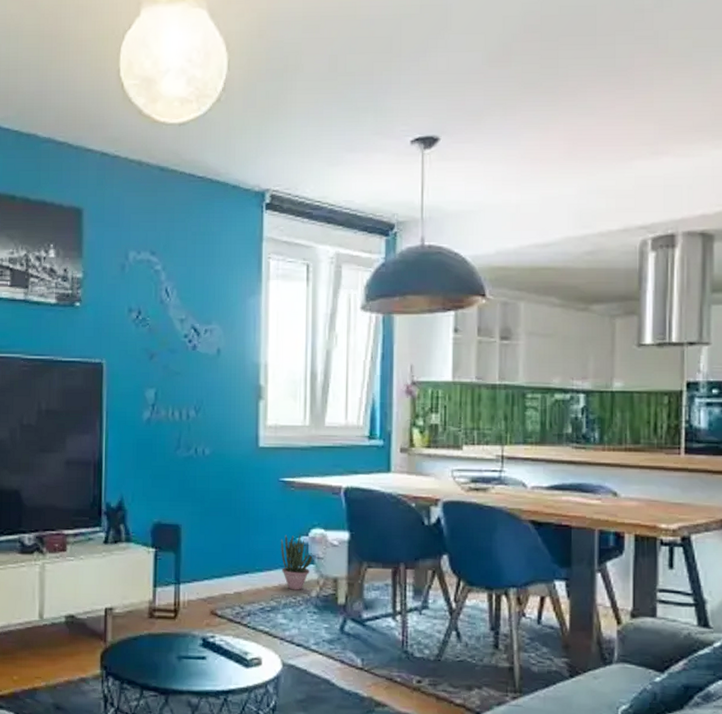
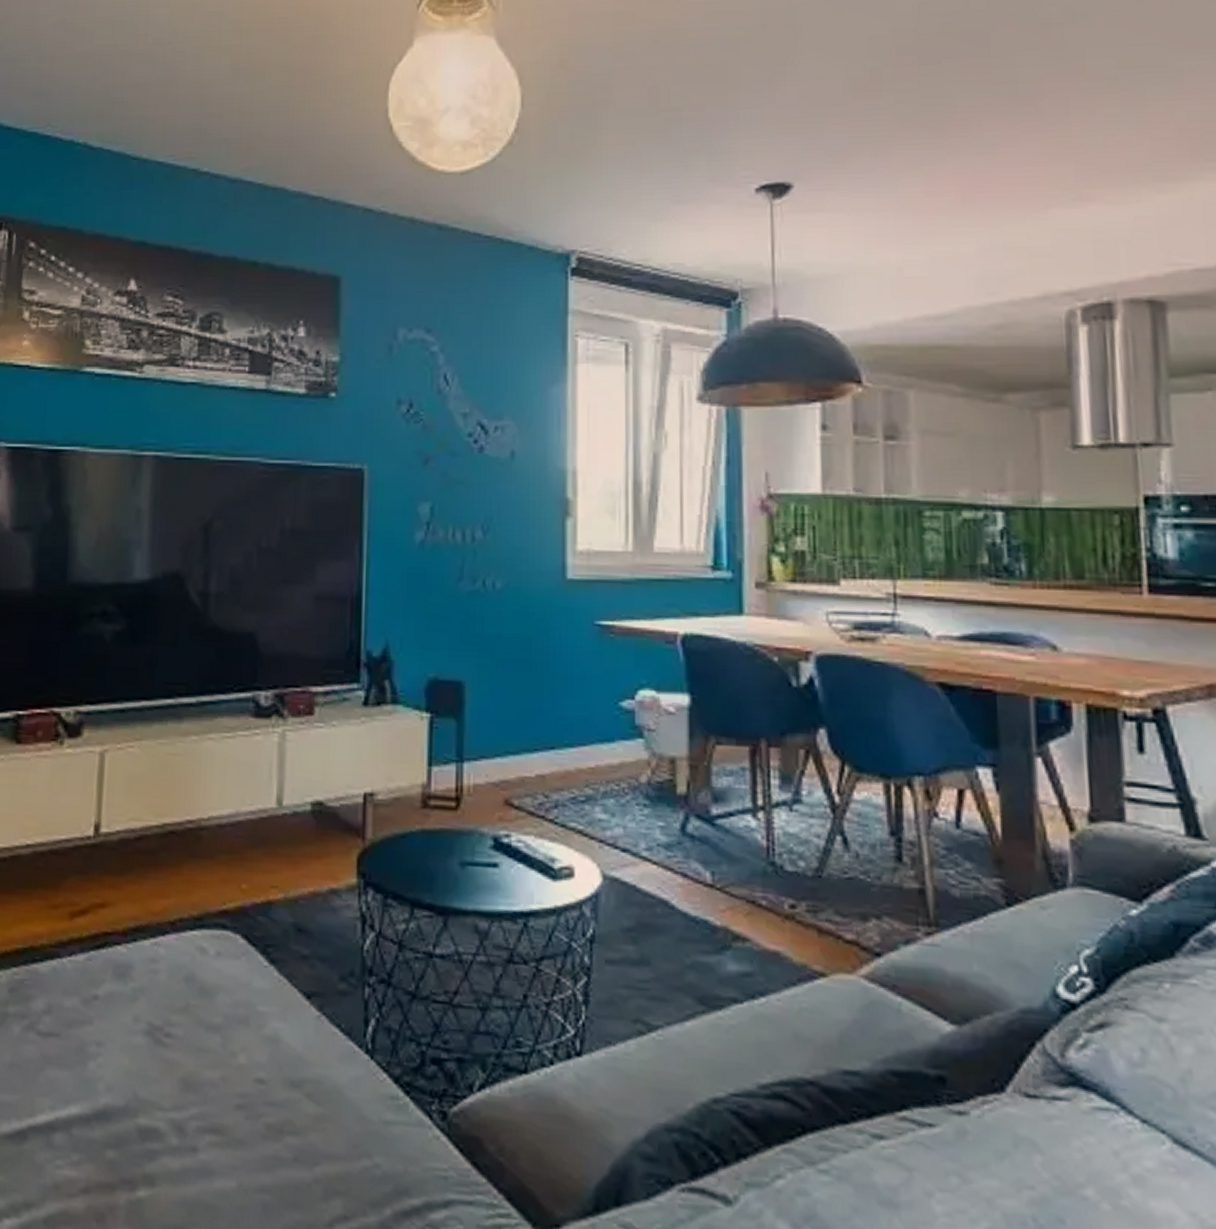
potted plant: present [281,534,314,590] -> none [598,697,643,774]

